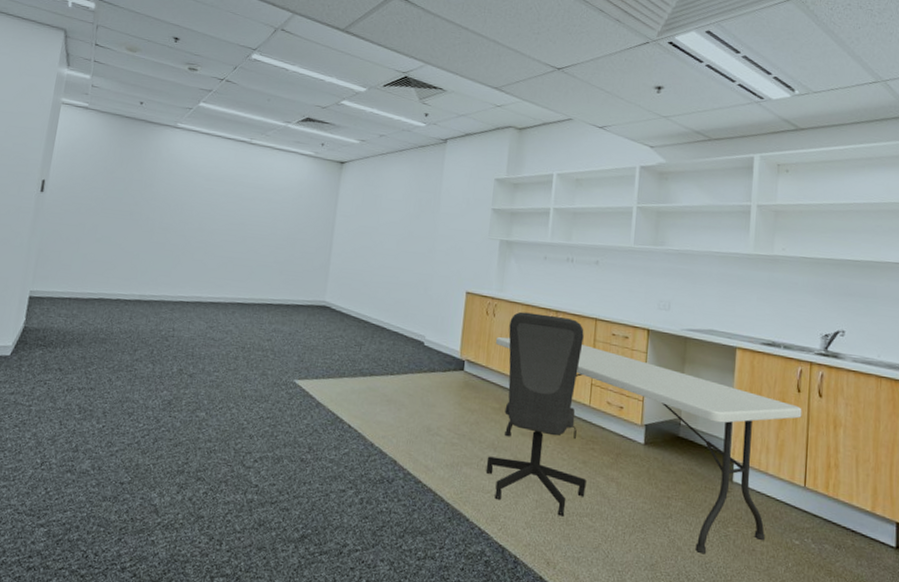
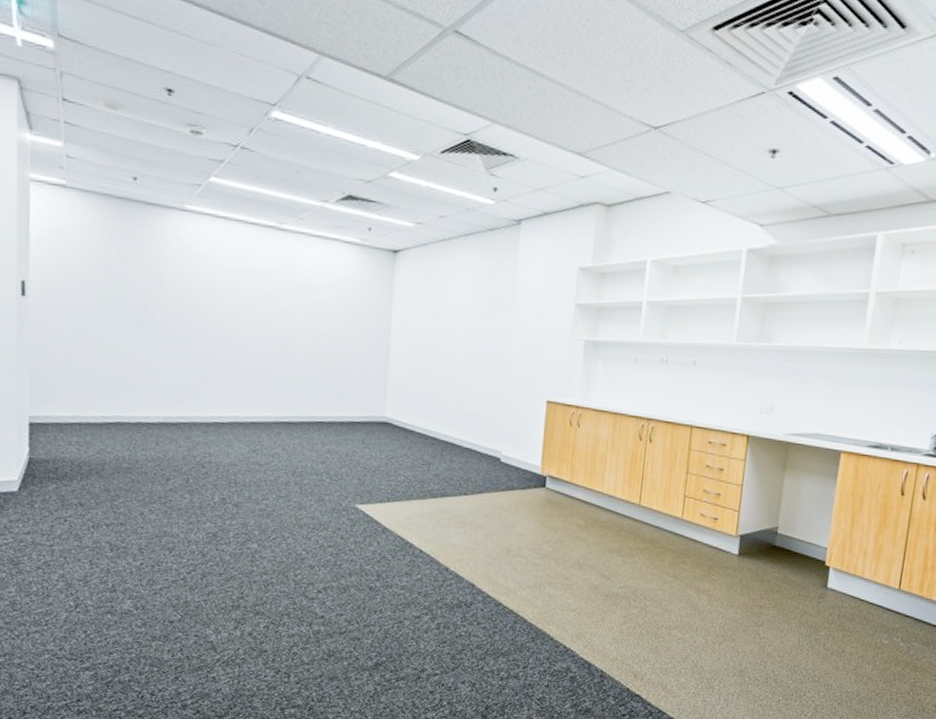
office chair: present [486,311,586,517] -> none [570,421,678,630]
folding table: present [496,336,802,555] -> none [581,449,904,659]

